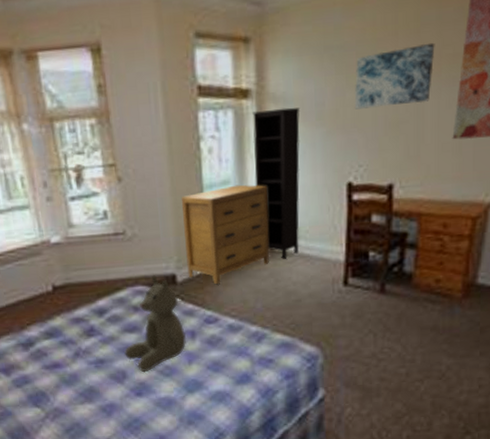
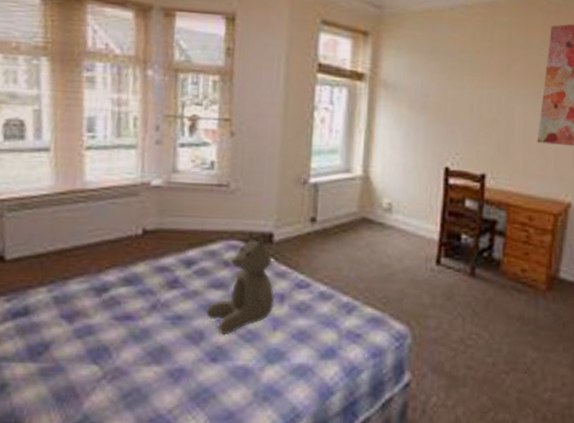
dresser: present [181,184,269,285] -> none [285,155,372,249]
bookcase: present [252,107,301,259] -> none [361,92,408,231]
wall art: present [354,42,435,109] -> none [454,61,523,109]

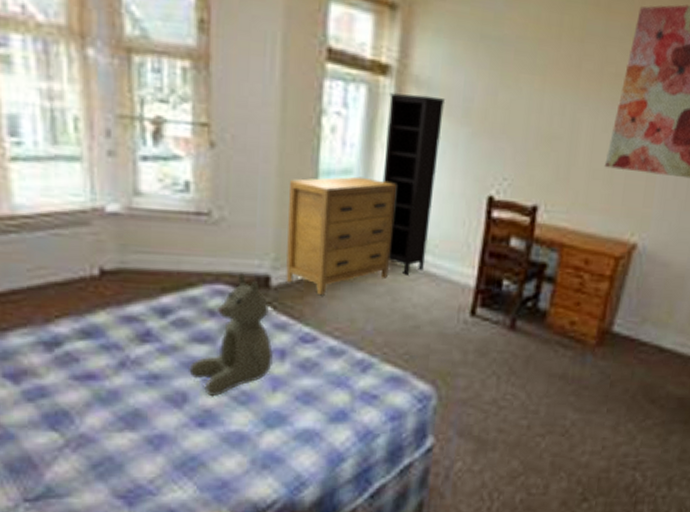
dresser: none [285,155,372,249] -> present [286,176,397,296]
bookcase: none [361,92,408,231] -> present [382,92,446,275]

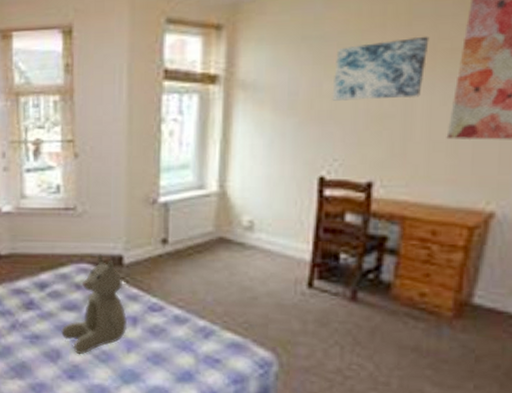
dresser: present [286,176,397,296] -> none [135,170,229,271]
bookcase: present [382,92,446,275] -> none [216,95,271,252]
wall art: none [506,54,598,121] -> present [332,36,430,101]

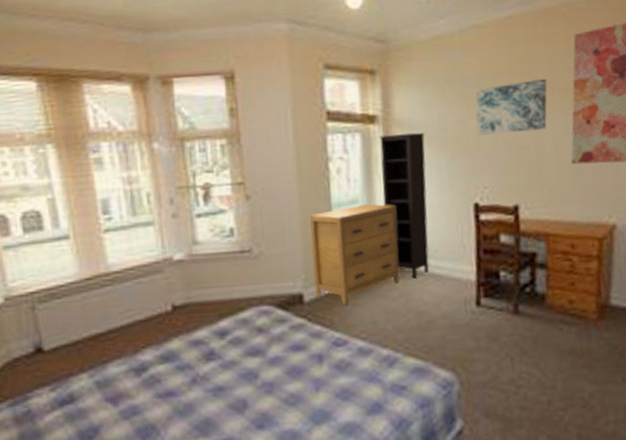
teddy bear: present [61,254,128,355] -> none [246,294,314,402]
dresser: none [135,170,229,271] -> present [309,204,399,305]
bookcase: none [216,95,271,252] -> present [379,132,429,279]

